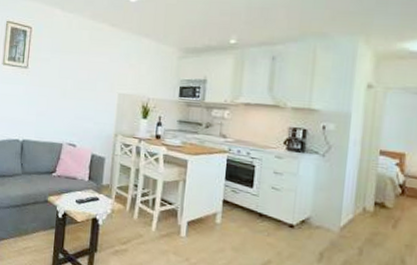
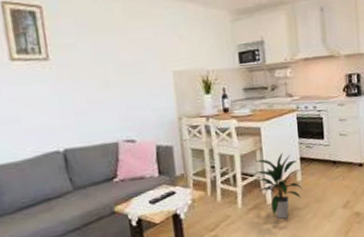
indoor plant: none [173,189,220,257] -> present [254,152,303,219]

